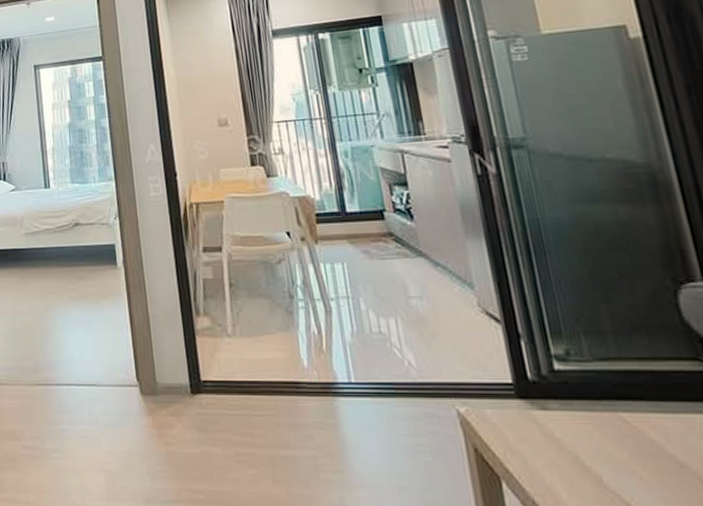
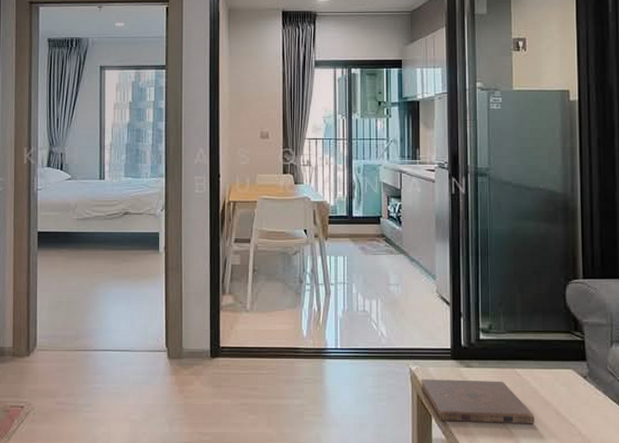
book: none [474,426,667,496] -> present [420,379,535,424]

